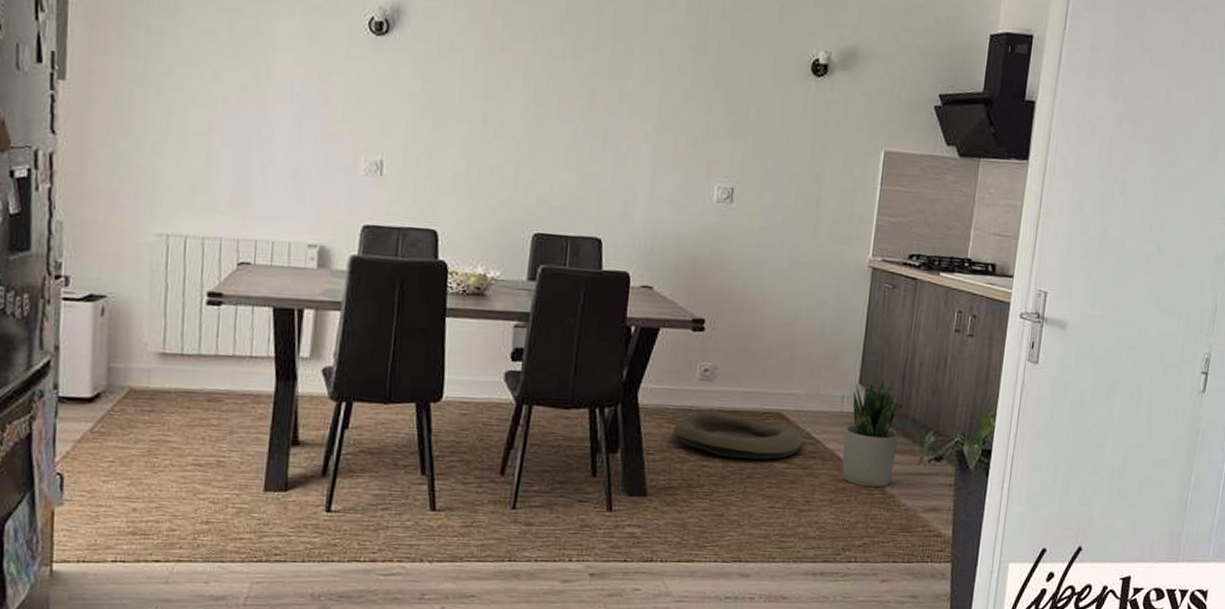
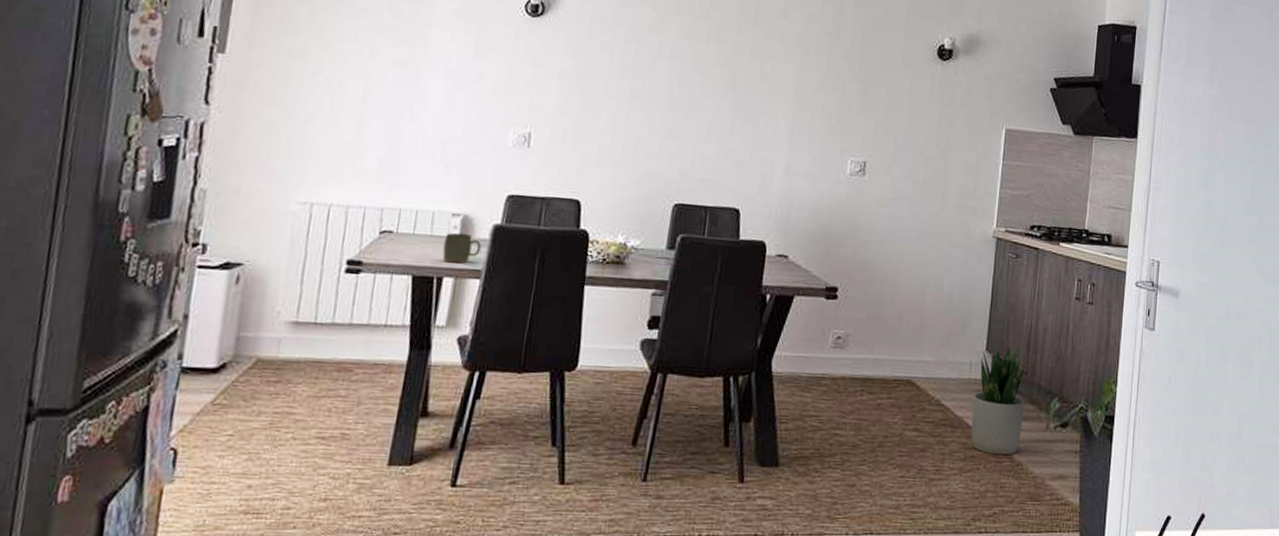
mug: none [301,264,340,295] -> present [442,232,481,264]
dog bed: present [673,410,803,460] -> none [806,378,932,428]

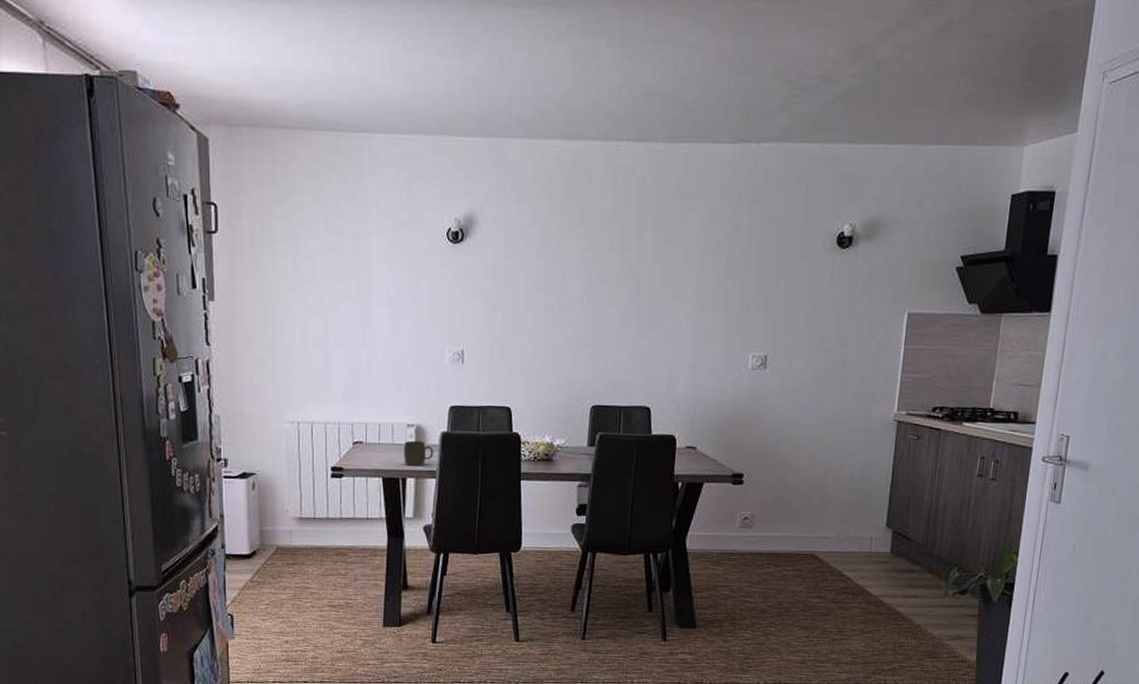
planter: present [971,347,1026,456] -> none [871,522,926,619]

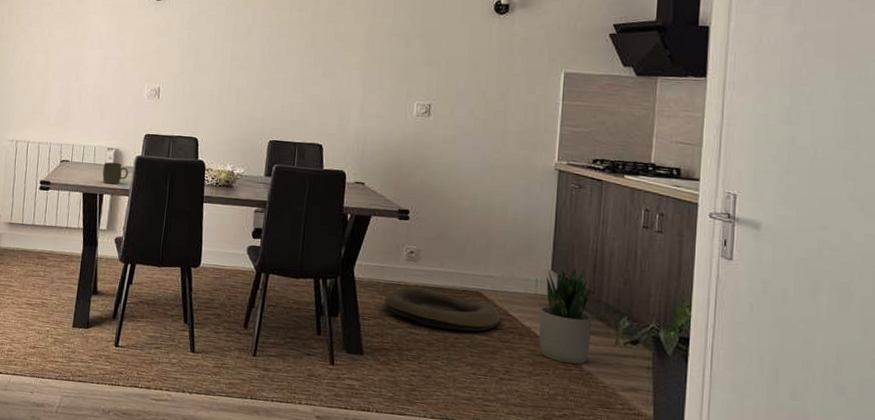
dog bed: none [717,553,834,595] -> present [384,286,500,332]
planter: none [871,522,926,619] -> present [539,268,593,365]

